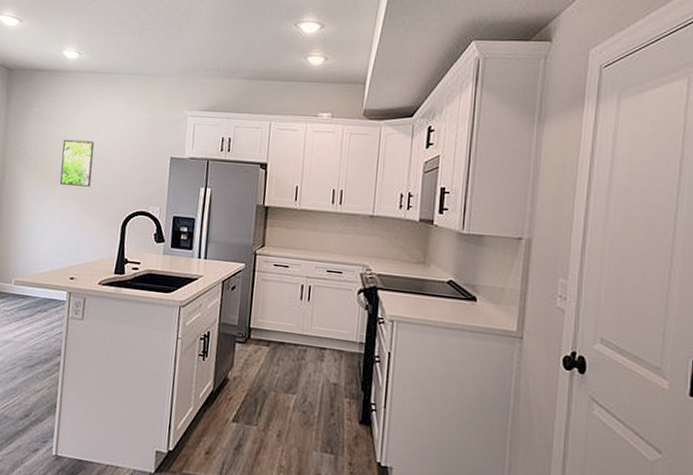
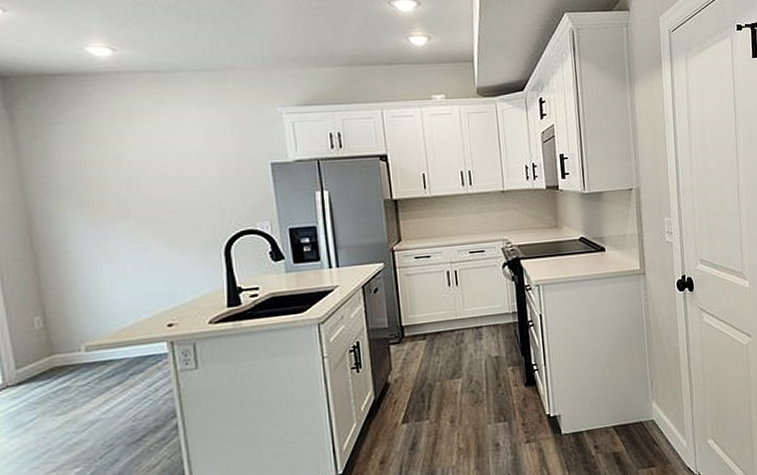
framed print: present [59,139,94,187] -> none [115,157,170,216]

